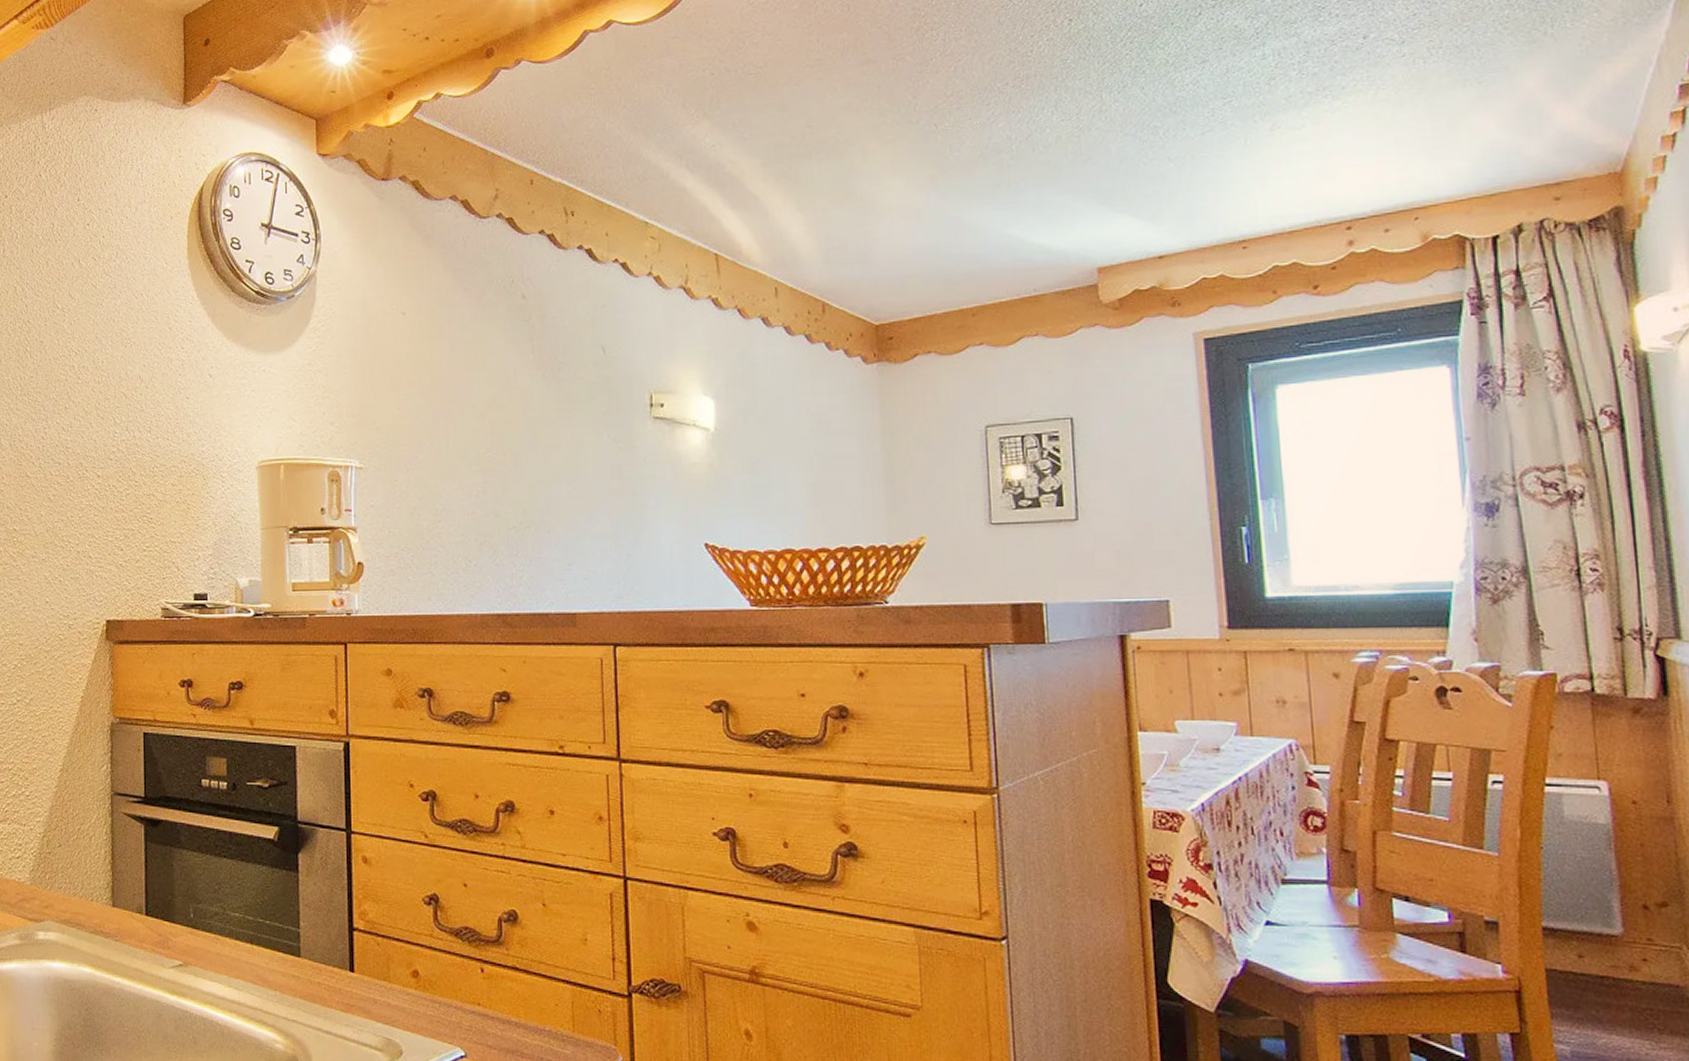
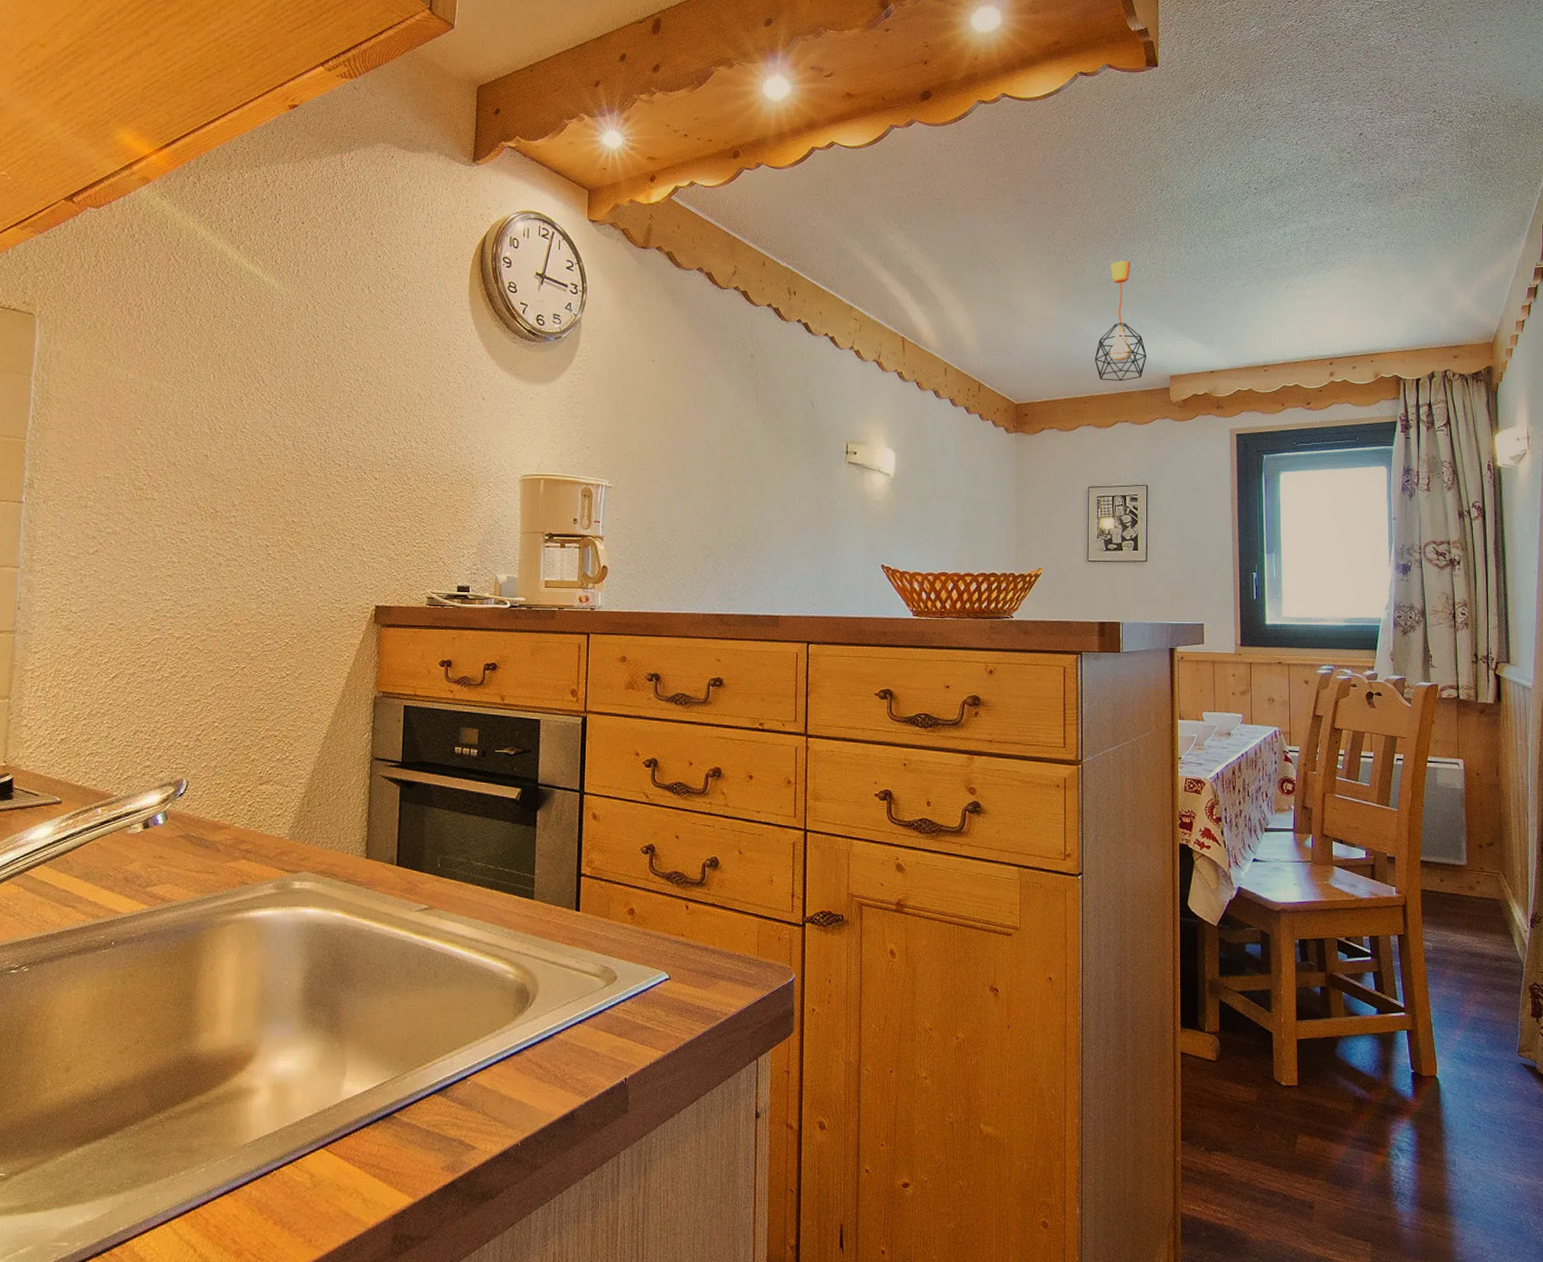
pendant light: none [984,121,1062,284] -> present [1094,261,1147,382]

